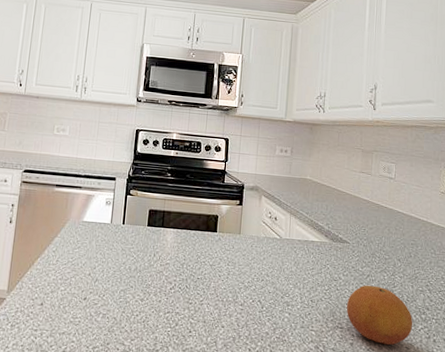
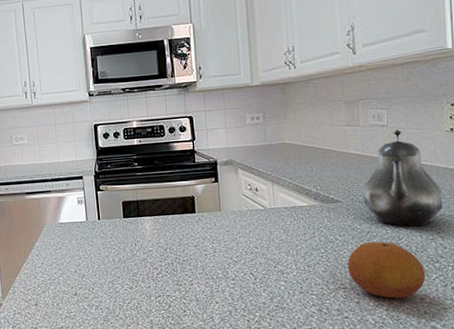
teapot: none [367,183,434,277] -> present [362,129,443,227]

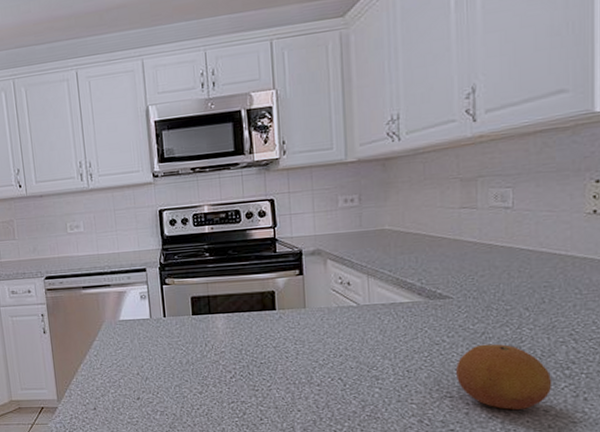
teapot: present [362,129,443,227] -> none [478,212,579,328]

